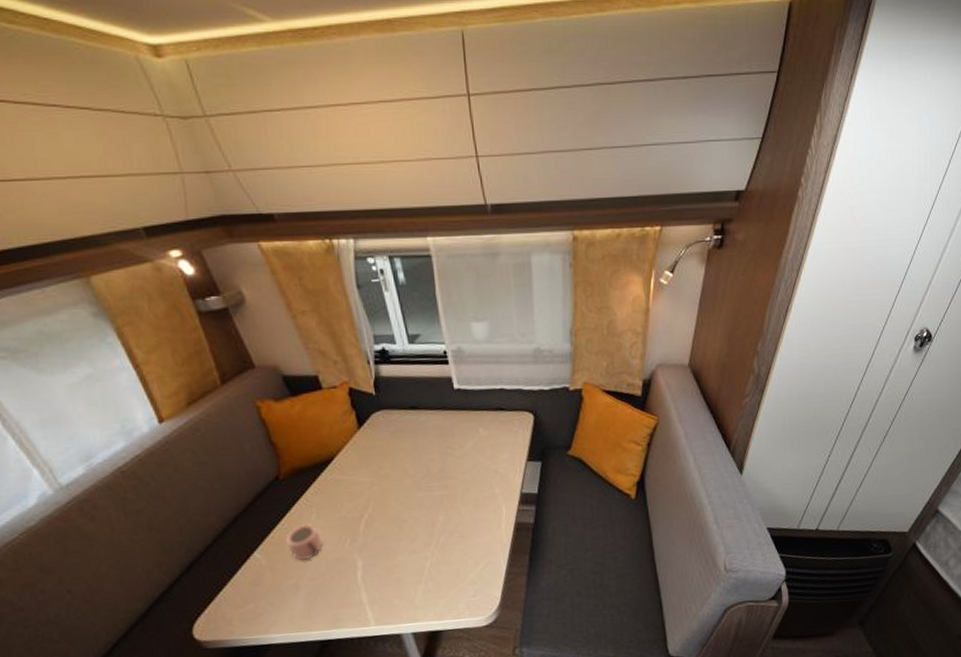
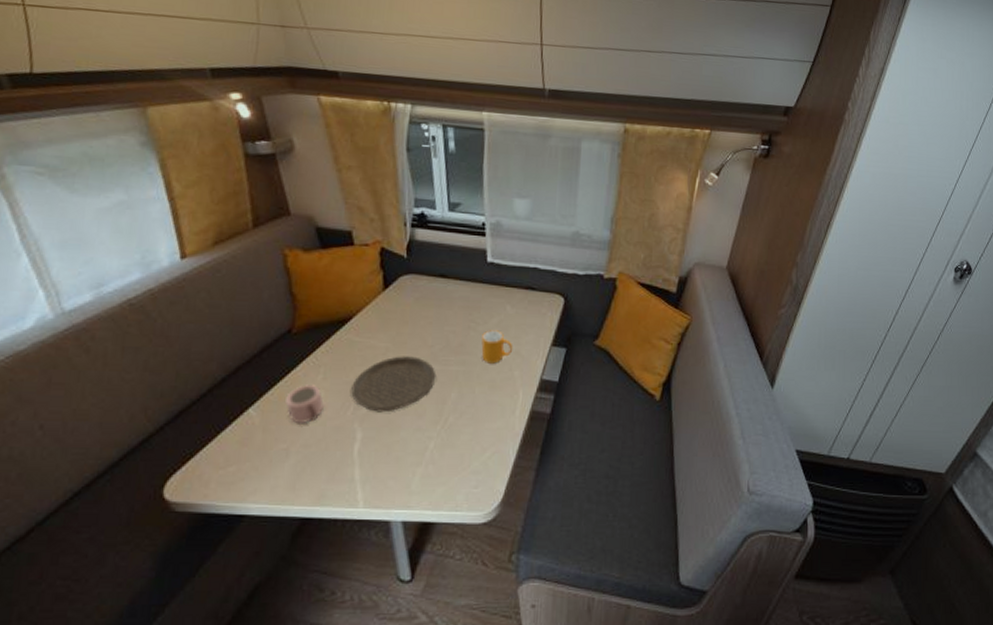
plate: none [345,487,422,542] -> present [351,356,436,413]
mug: none [459,453,491,485] -> present [481,330,513,364]

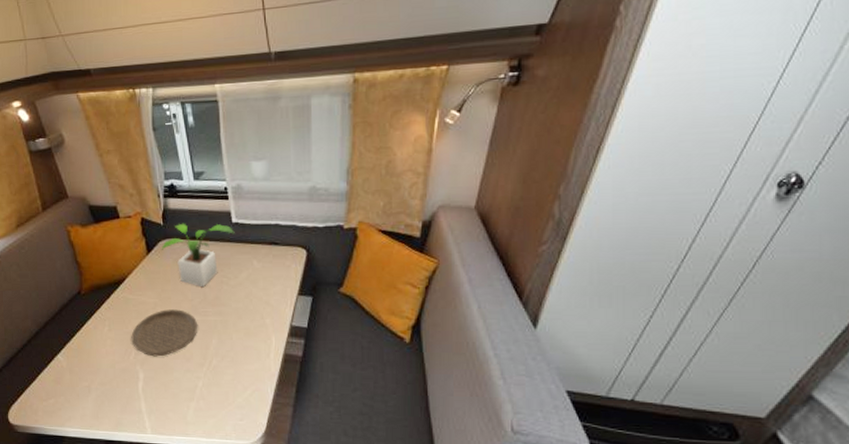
mug: present [285,383,325,423] -> none [83,334,113,366]
potted plant: none [401,257,489,331] -> present [161,223,235,286]
mug: present [481,330,513,364] -> none [234,283,263,313]

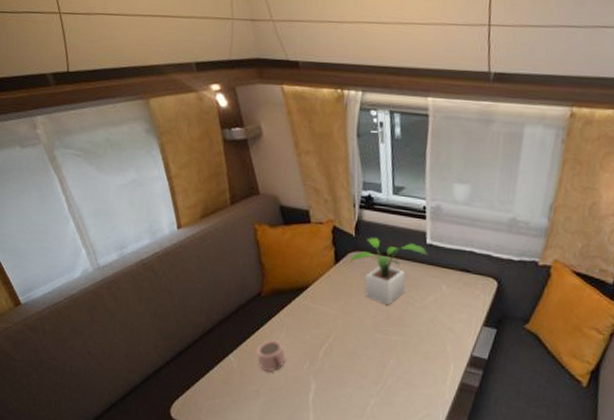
mug: none [83,334,113,366] -> present [256,339,287,372]
plate: present [131,309,198,357] -> none [307,323,378,370]

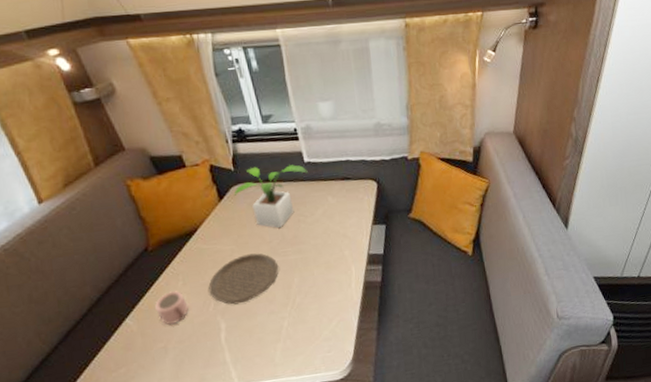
plate: none [307,323,378,370] -> present [208,253,279,305]

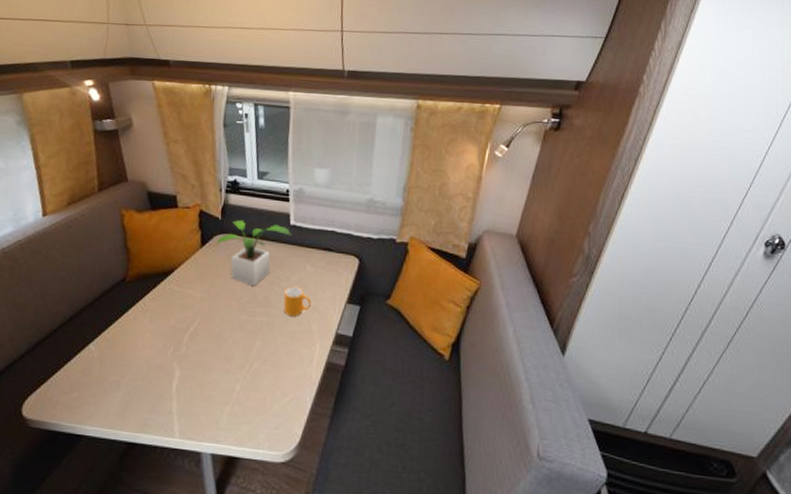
mug: present [155,290,189,325] -> none [118,325,150,360]
plate: present [208,253,279,305] -> none [171,305,244,355]
mug: none [311,219,340,249] -> present [283,286,312,317]

